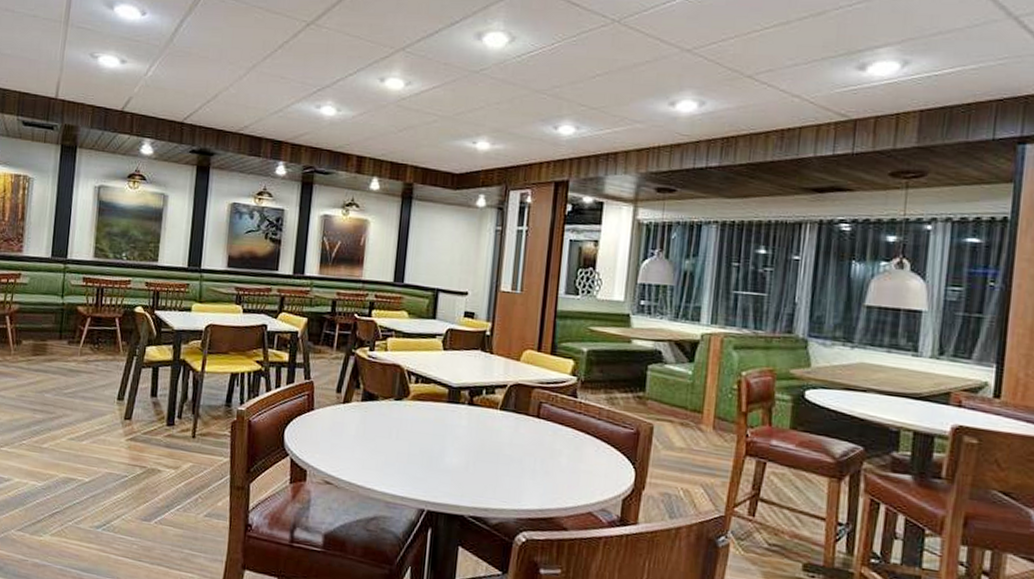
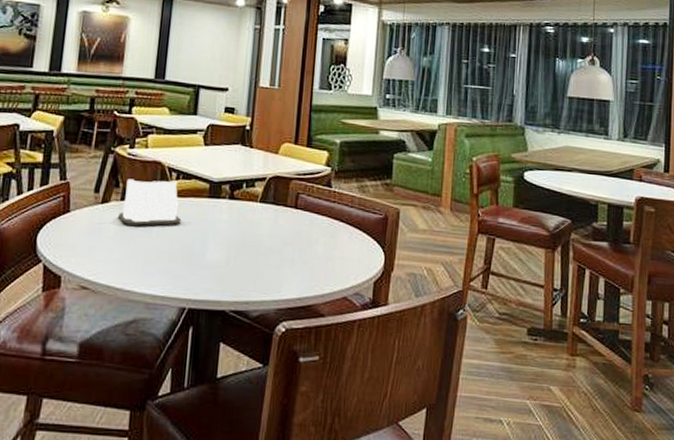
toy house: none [359,380,421,428] -> present [119,179,182,226]

